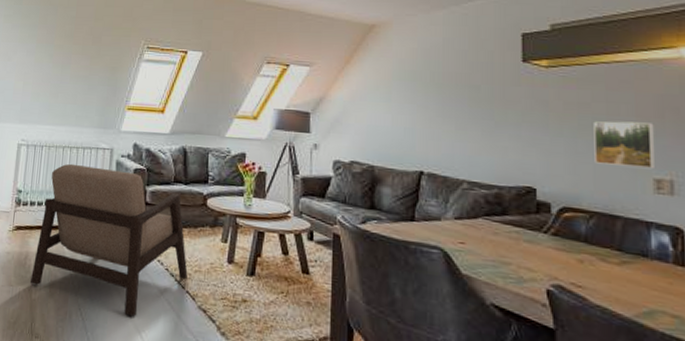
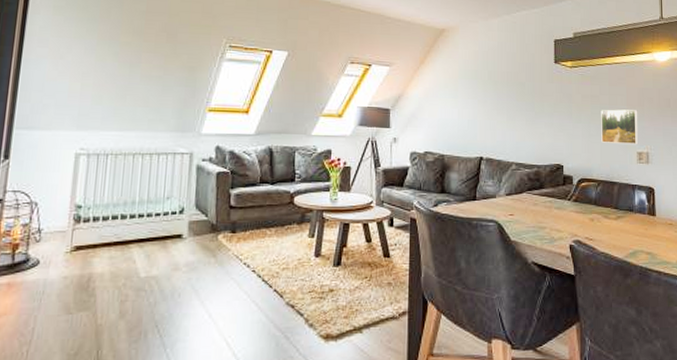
armchair: present [30,163,188,317] -> none [95,171,275,324]

